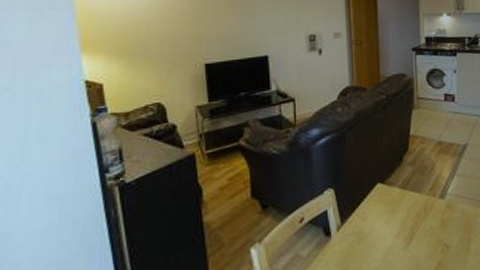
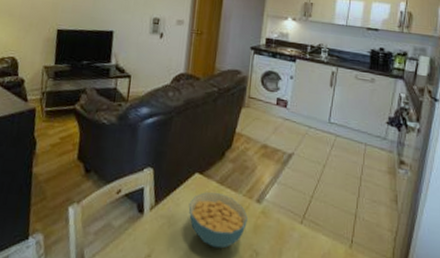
cereal bowl: none [375,198,434,252] -> present [188,192,247,249]

